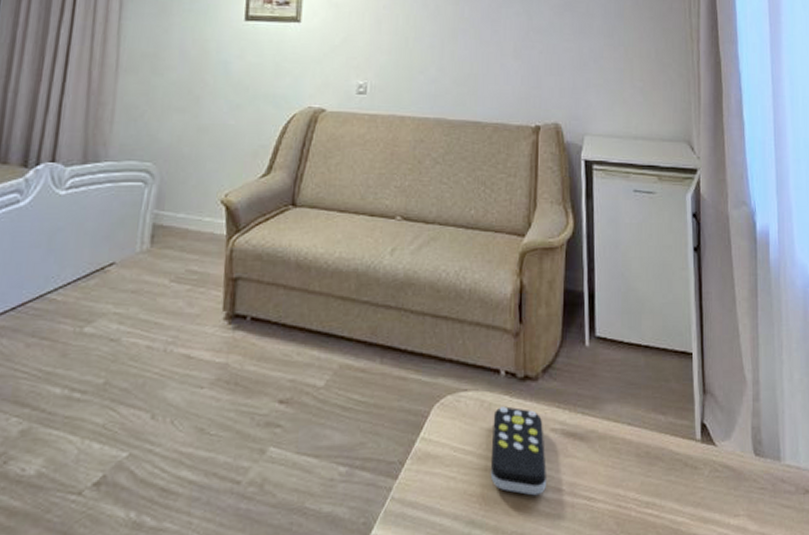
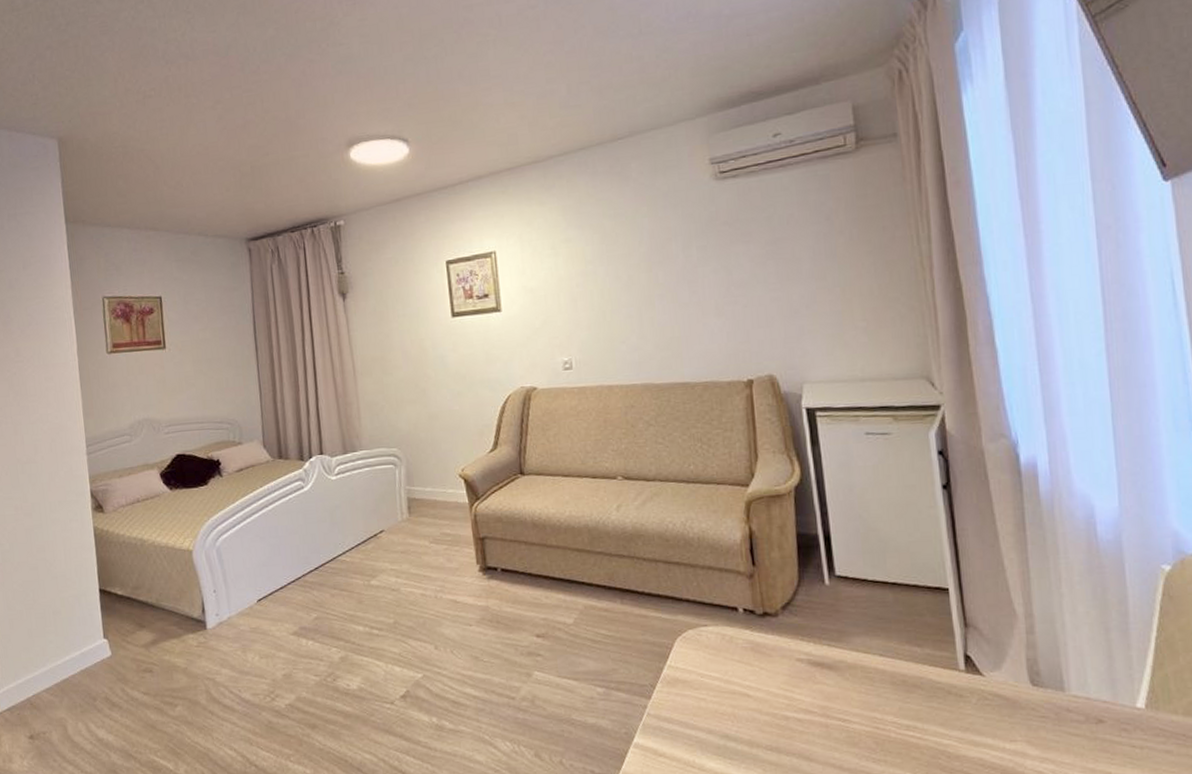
remote control: present [490,406,546,496] -> none [736,639,797,716]

